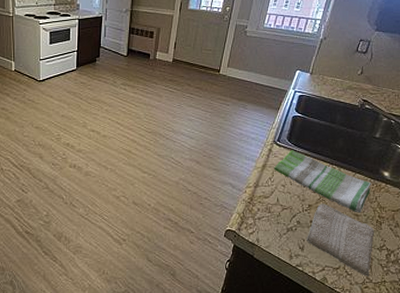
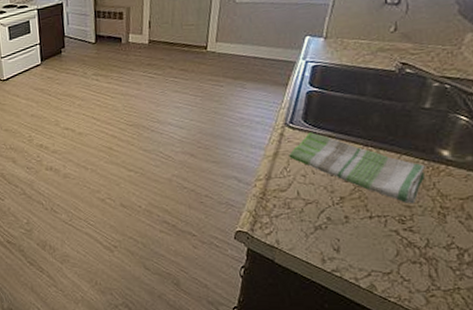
washcloth: present [306,203,375,276] -> none [341,194,438,282]

